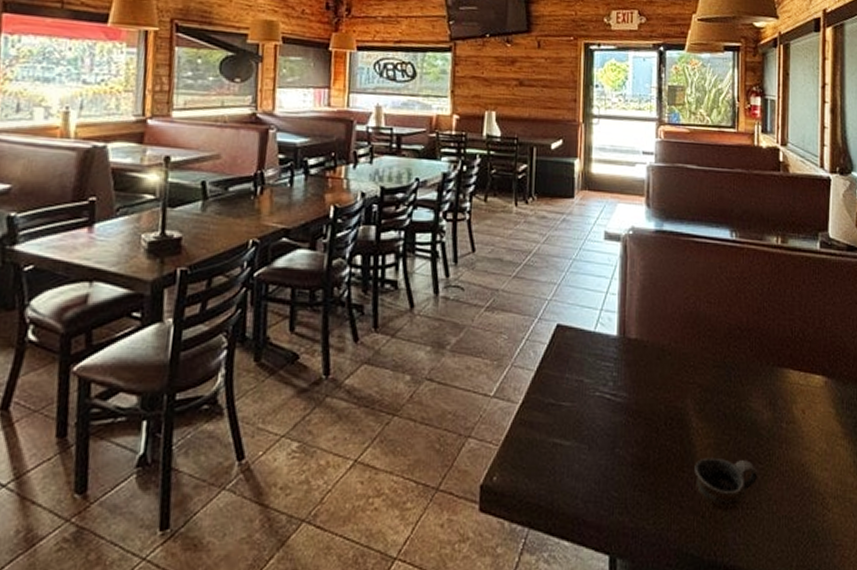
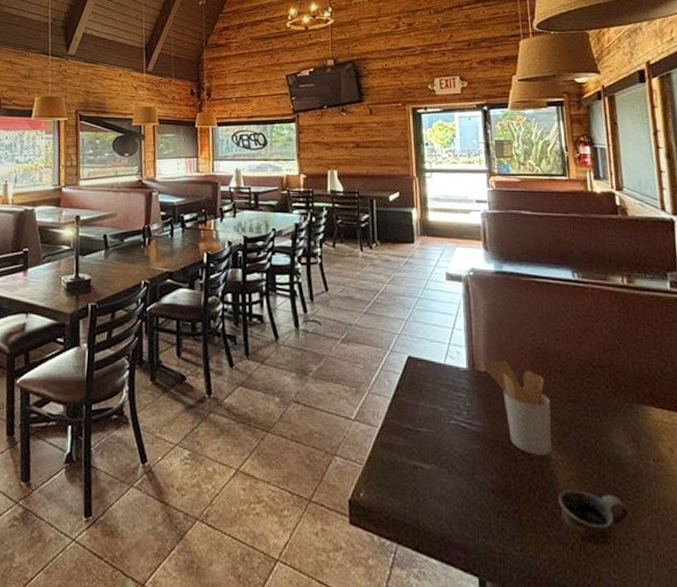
utensil holder: none [633,325,697,425] -> present [482,359,552,456]

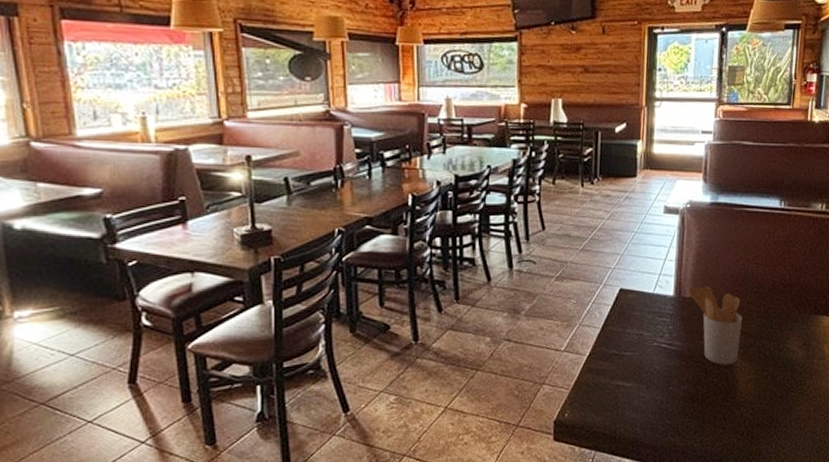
cup: present [558,489,628,546] -> none [736,389,791,430]

